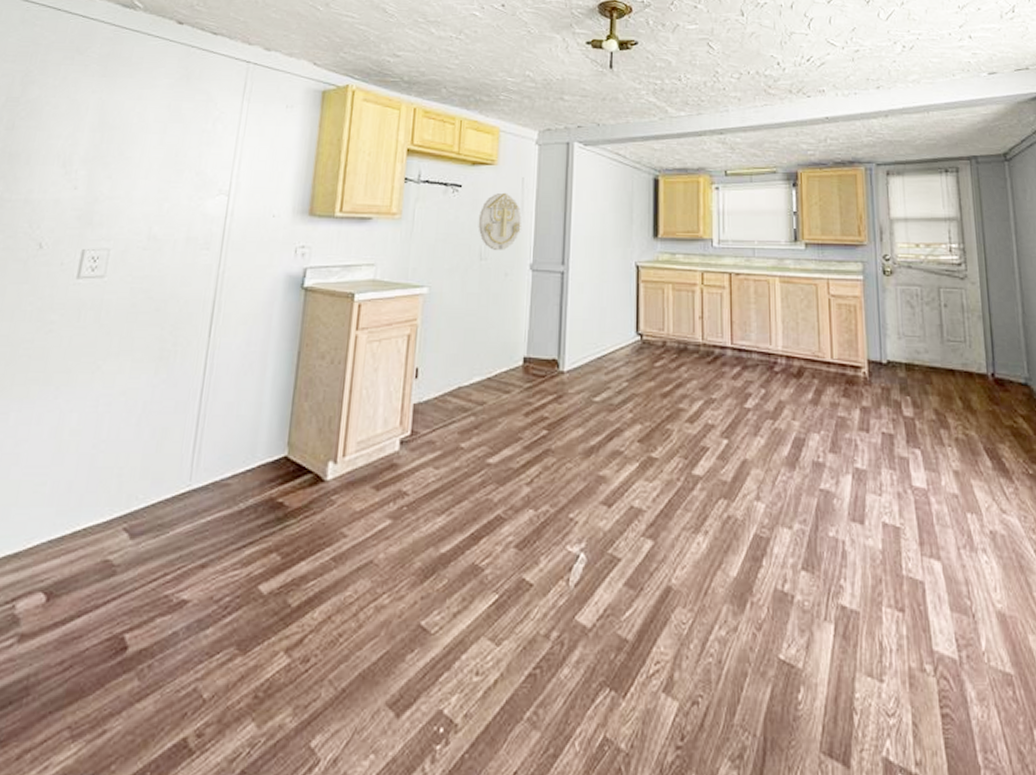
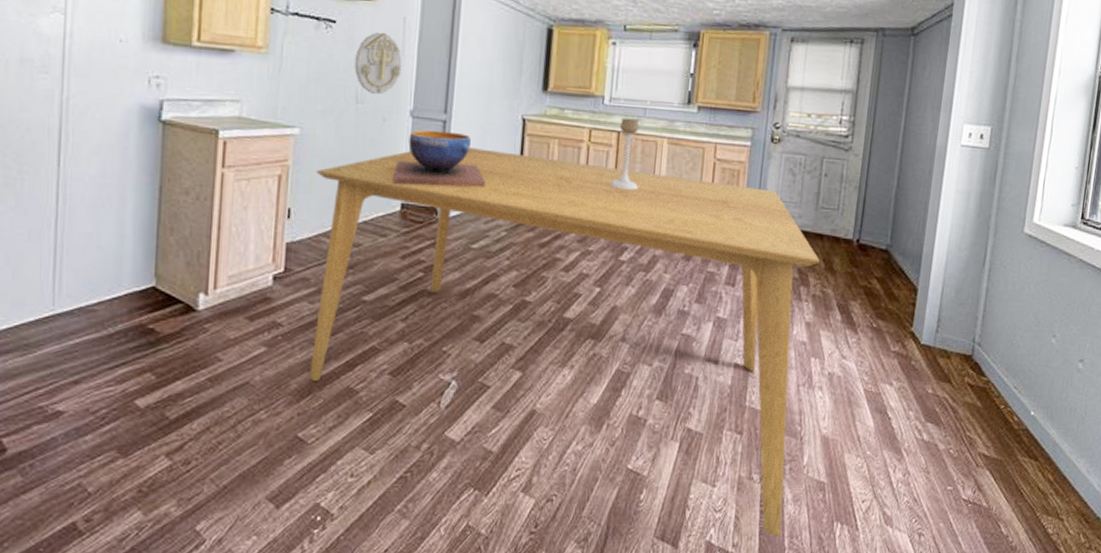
dining table: none [433,297,972,752] -> present [309,148,820,537]
decorative bowl: none [514,282,604,339] -> present [392,129,486,188]
candle holder: none [726,259,755,332] -> present [609,118,639,190]

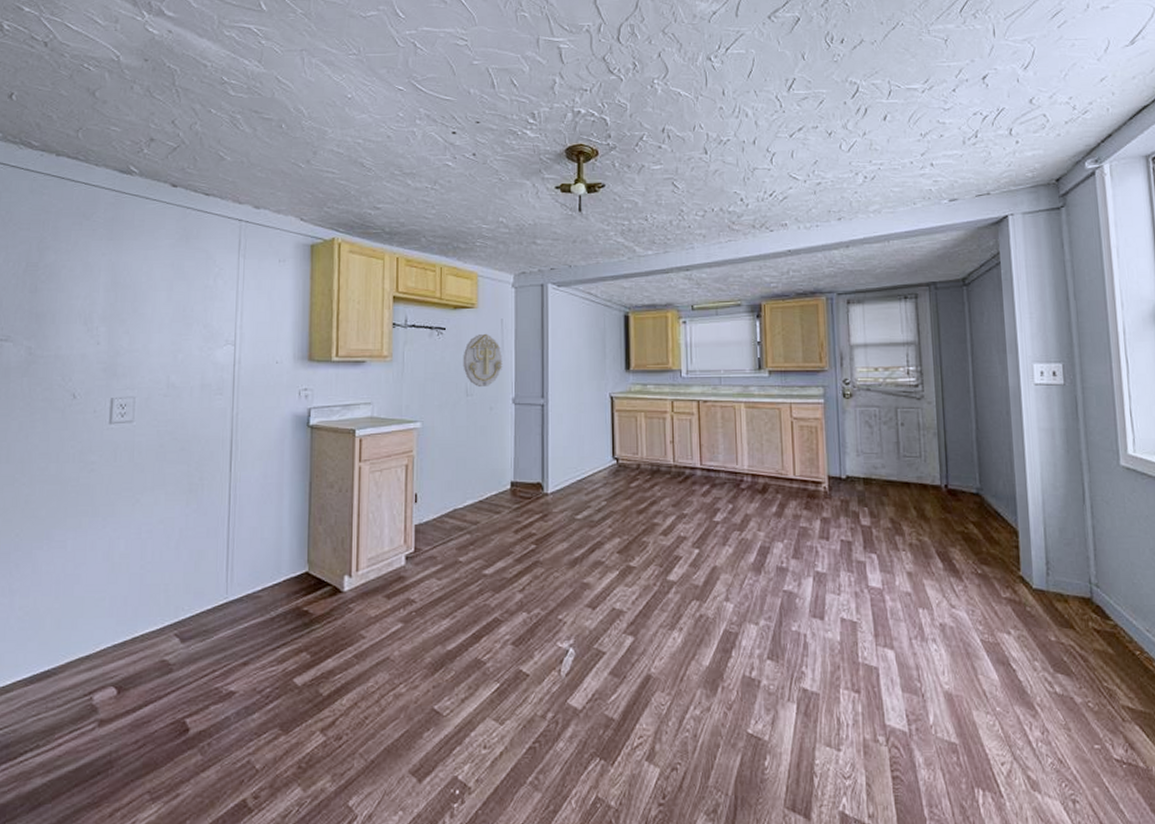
dining table: present [309,148,820,537] -> none [437,427,919,807]
decorative bowl: present [392,129,486,188] -> none [501,414,583,466]
candle holder: present [609,118,639,190] -> none [695,387,722,454]

